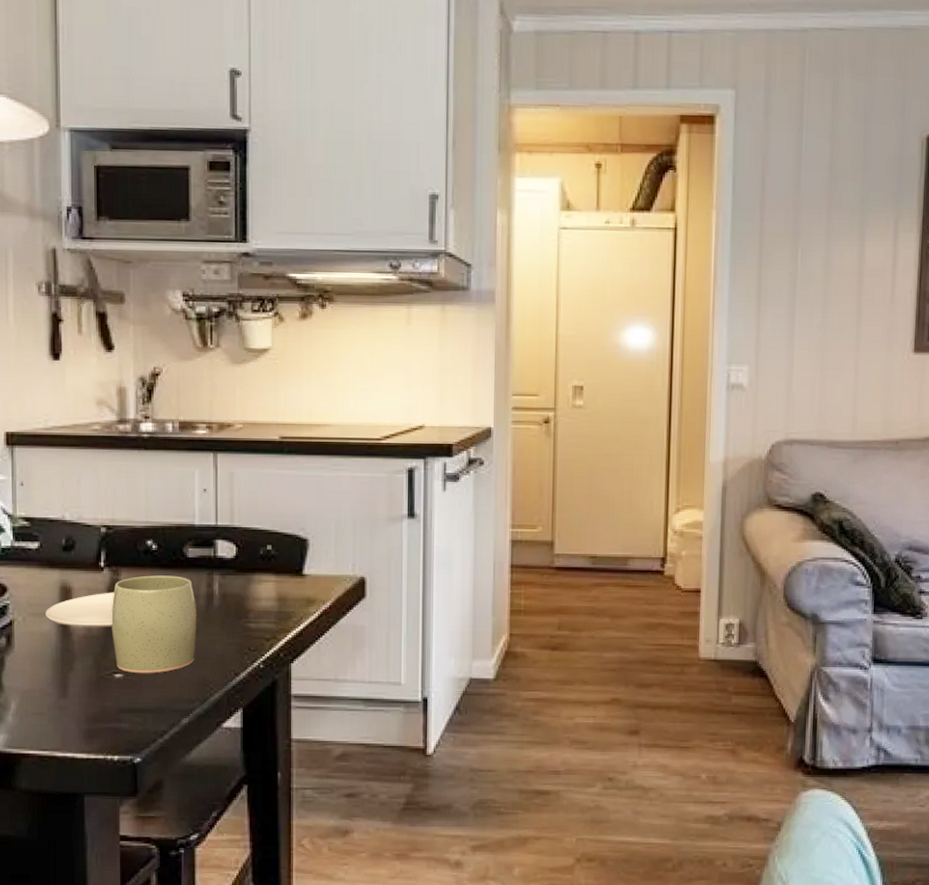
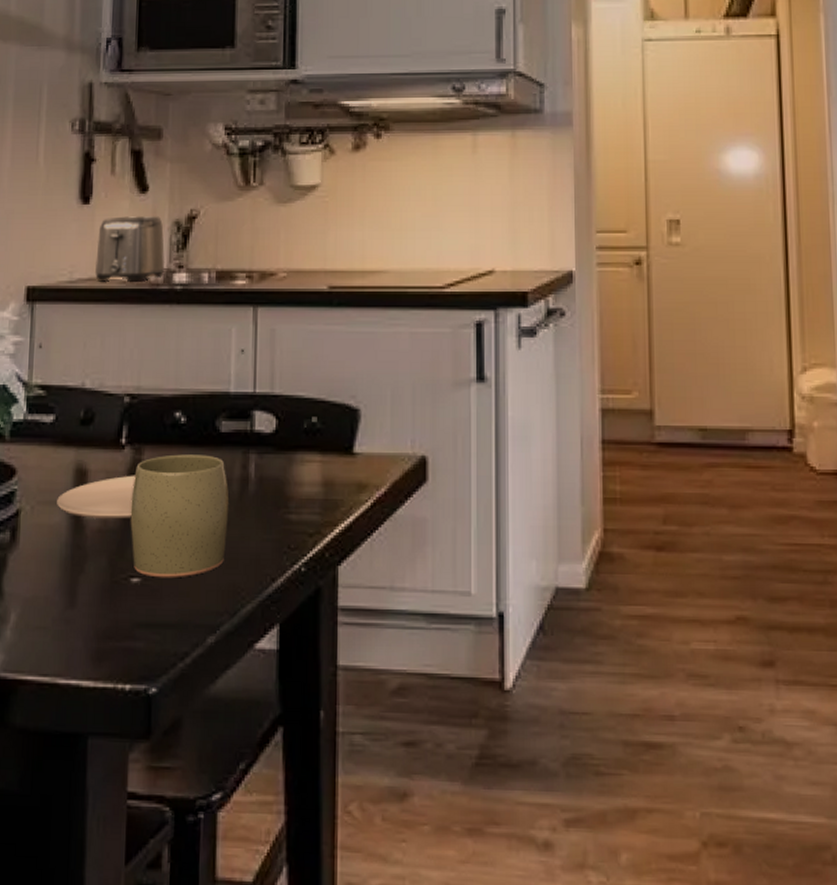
toaster: none [68,372,133,430] -> present [95,216,165,282]

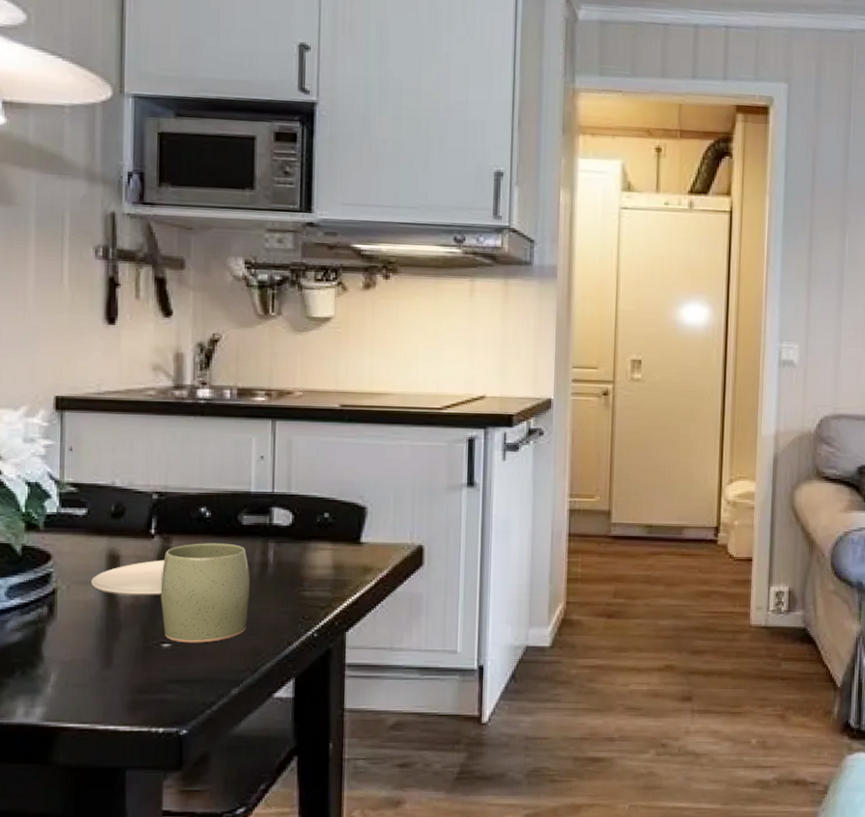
toaster: present [95,216,165,282] -> none [122,337,190,396]

